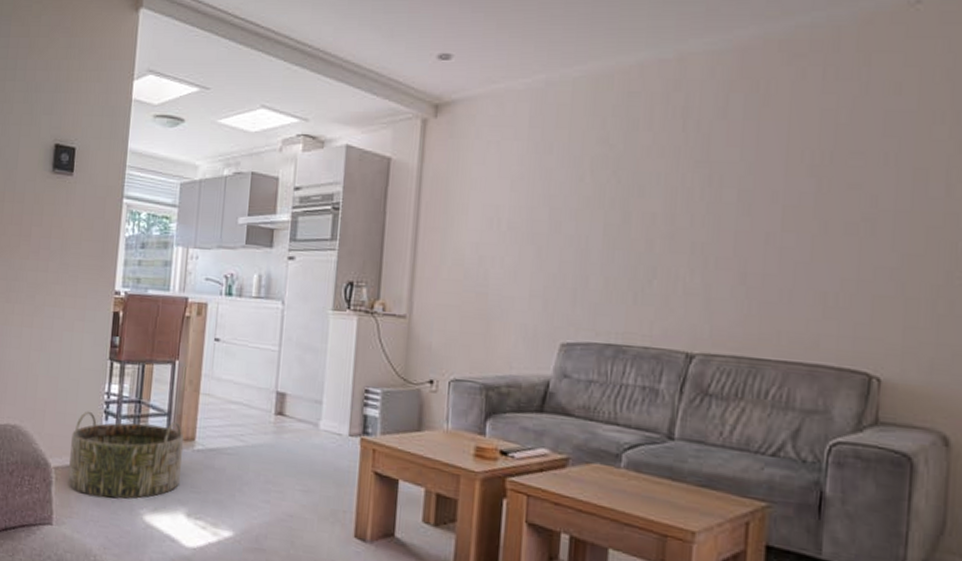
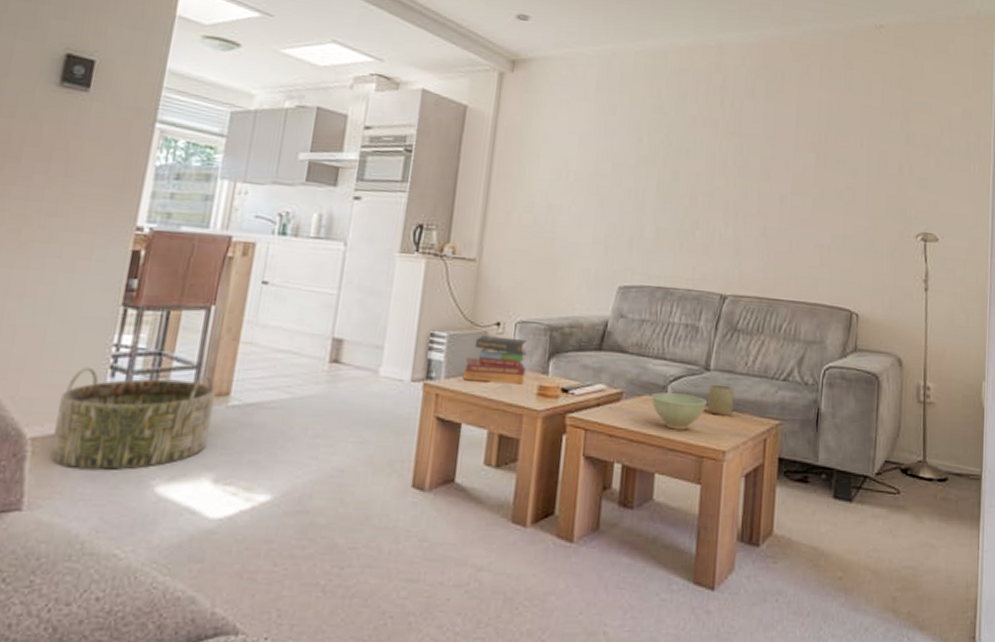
books: none [398,393,463,445] -> present [462,335,528,385]
bowl: none [601,461,670,505] -> present [651,392,707,430]
mug: none [671,455,707,493] -> present [707,384,735,416]

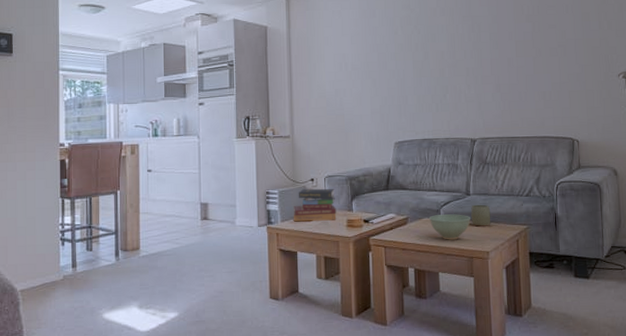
basket: present [50,367,216,470] -> none [33,237,130,307]

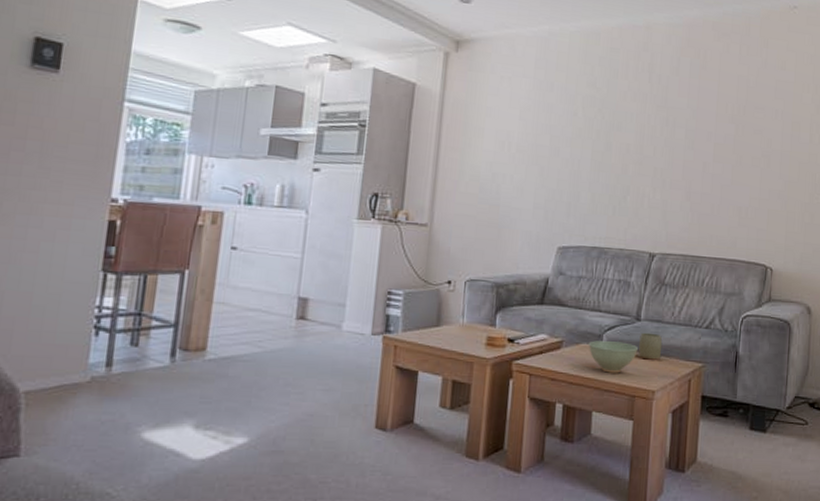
books: present [293,188,337,222] -> none [418,293,477,336]

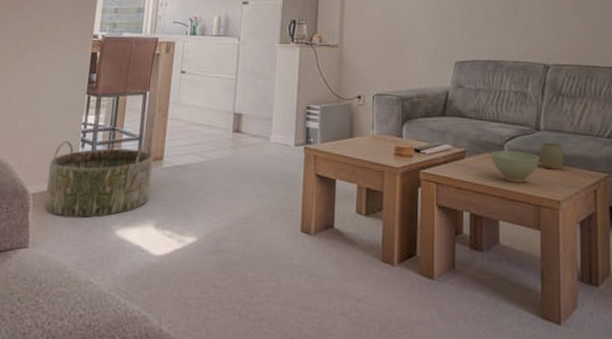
basket: none [42,327,193,419] -> present [45,140,153,218]

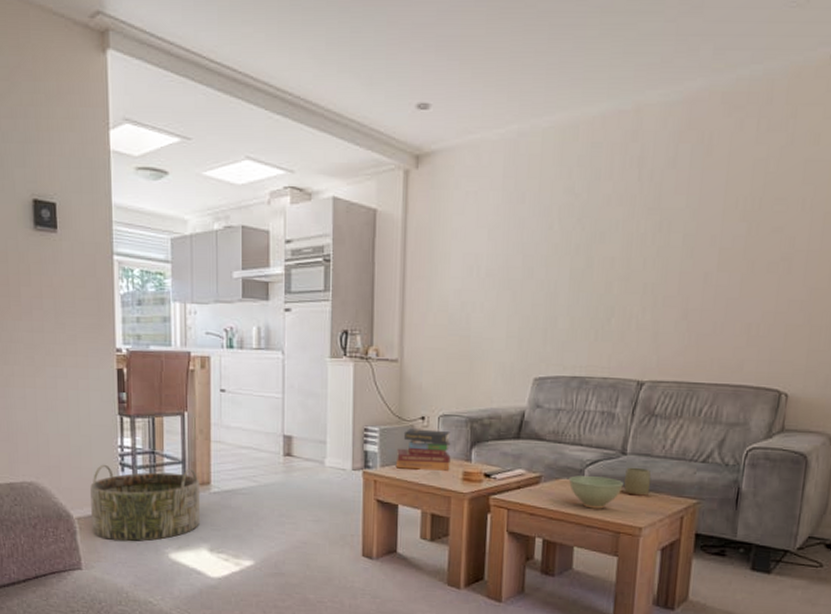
books: none [334,107,384,146] -> present [395,429,451,471]

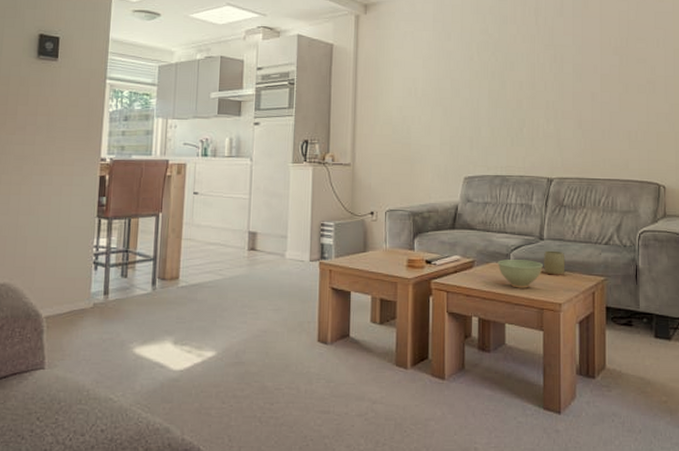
basket: present [89,464,200,541] -> none [59,263,168,337]
books: present [395,429,451,471] -> none [348,223,397,259]

